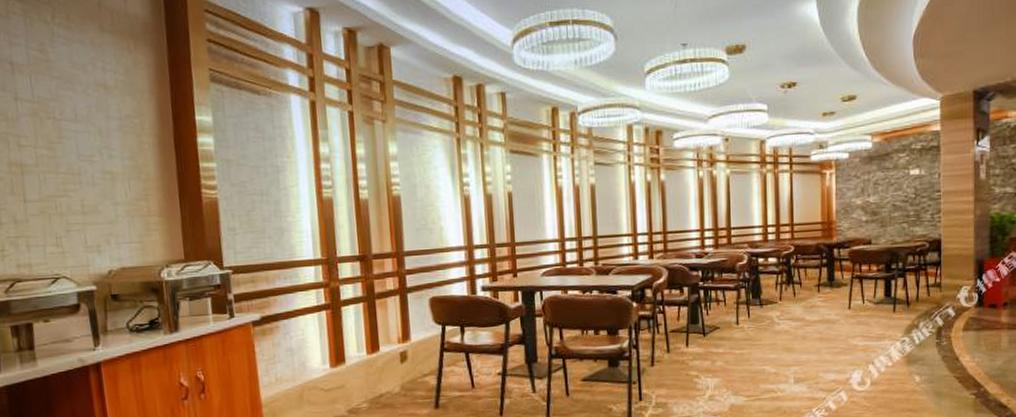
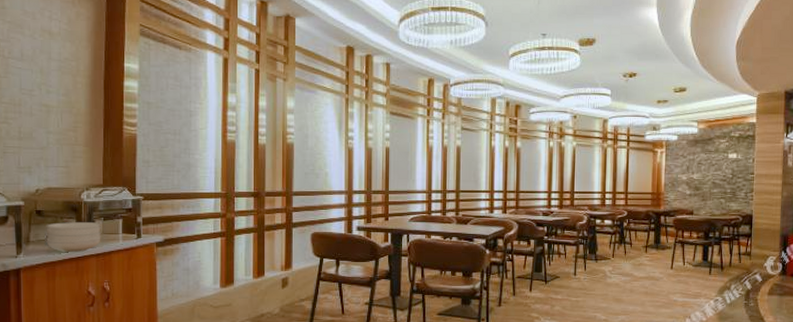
bowl: none [124,303,189,341] -> present [46,222,101,253]

